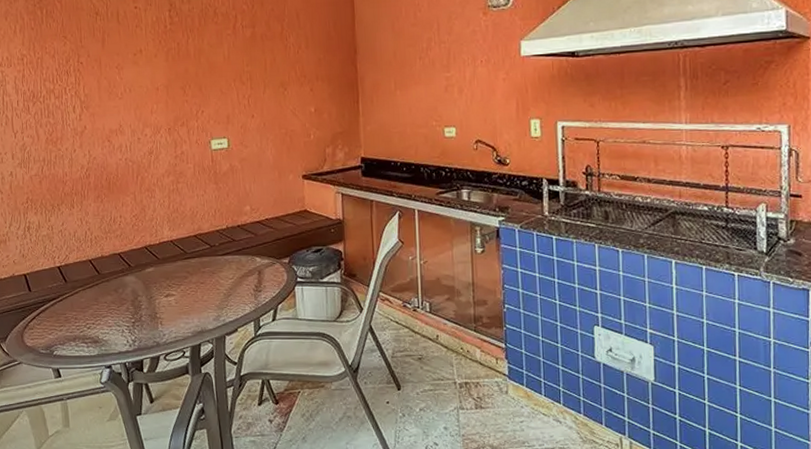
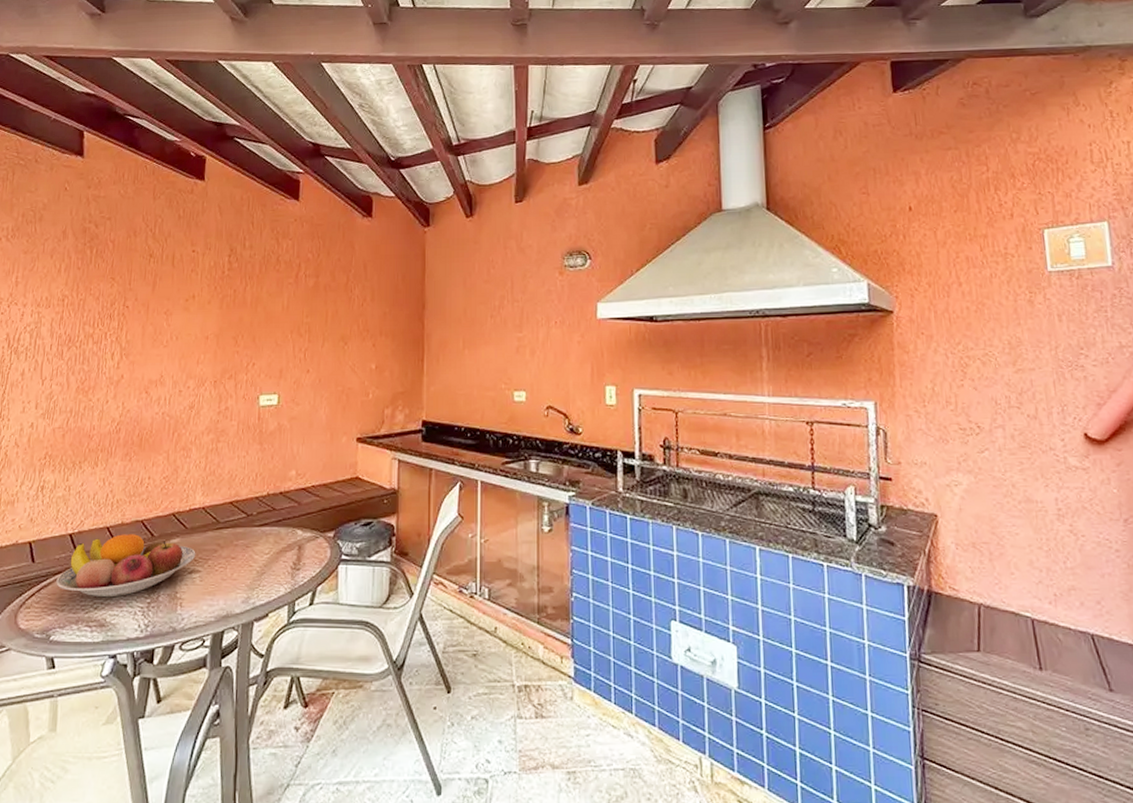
fruit bowl: none [52,265,170,319] -> present [56,534,196,598]

